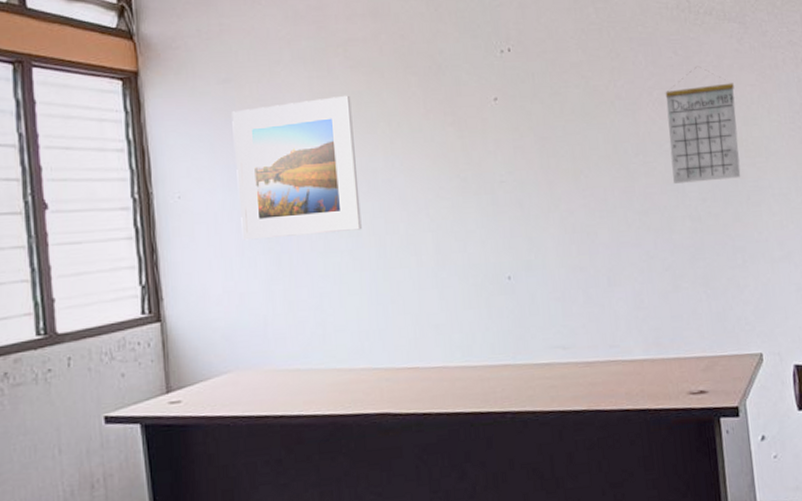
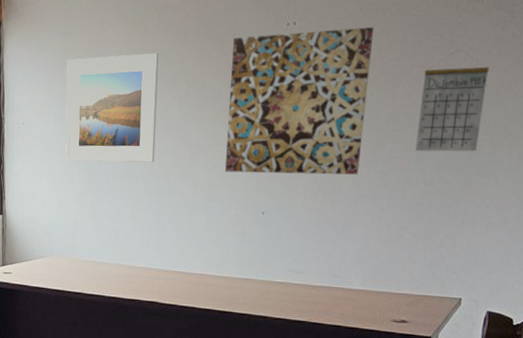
wall art: none [439,49,615,232] -> present [225,27,374,175]

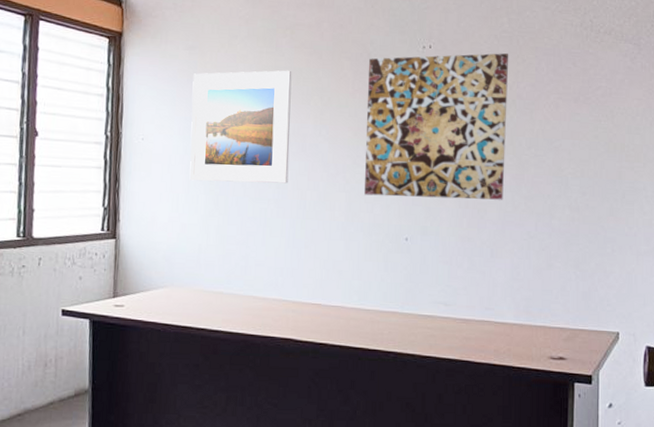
calendar: present [415,50,489,152] -> none [558,78,623,179]

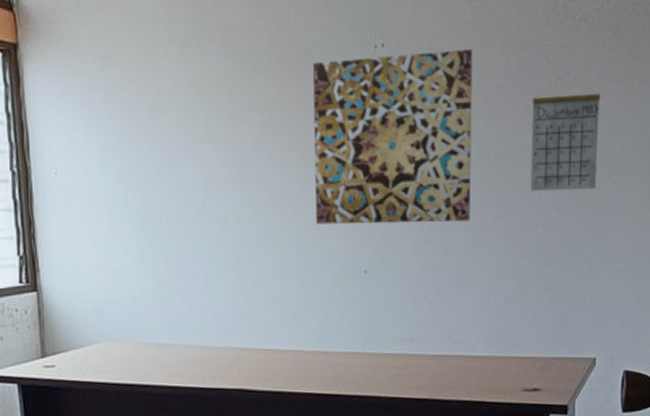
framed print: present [189,70,292,184] -> none [108,81,229,219]
calendar: none [558,78,623,179] -> present [530,75,600,191]

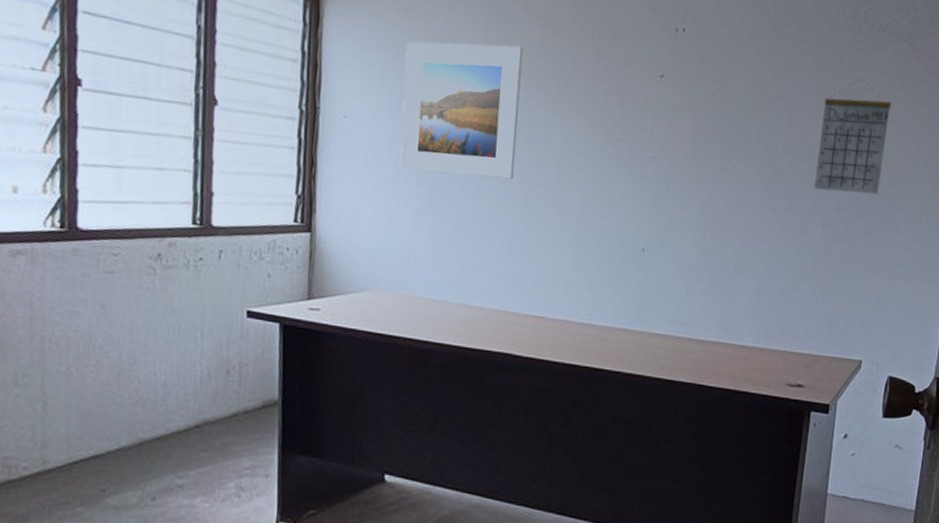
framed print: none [108,81,229,219] -> present [399,41,523,179]
wall art: present [312,49,473,224] -> none [599,38,772,212]

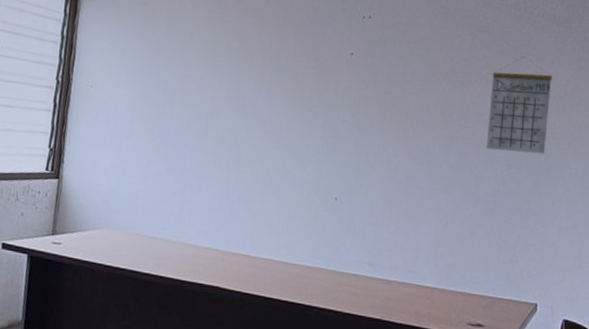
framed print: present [399,41,523,179] -> none [132,27,237,138]

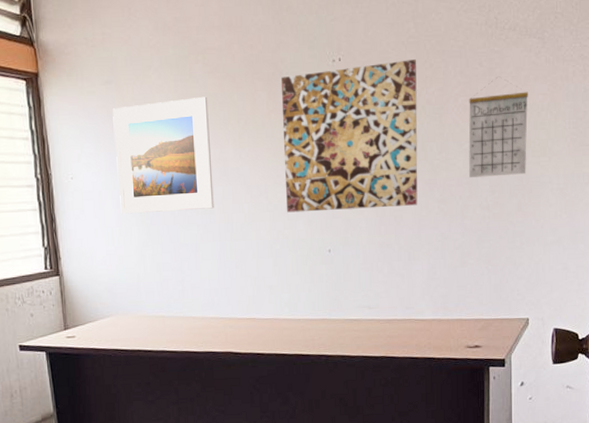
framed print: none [132,27,237,138] -> present [112,96,214,214]
wall art: none [298,24,445,168] -> present [280,60,418,213]

